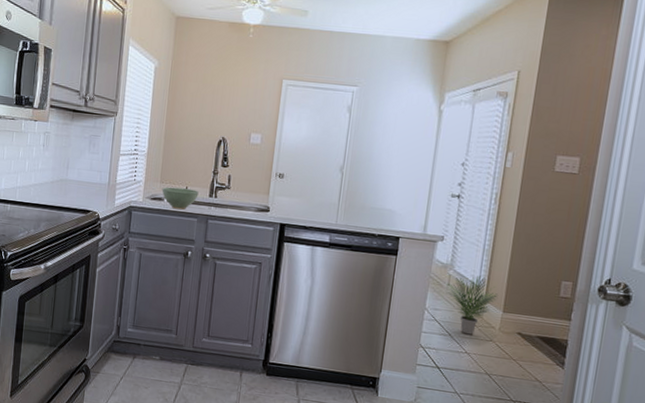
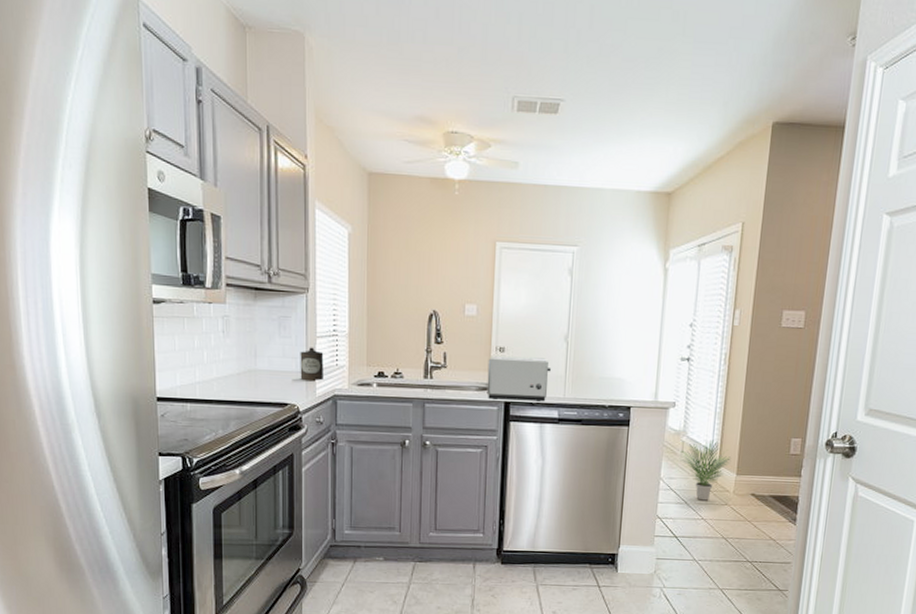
canister: none [103,163,125,193] -> present [300,347,324,381]
bowl: present [162,187,199,211] -> none [369,370,412,396]
toaster: none [264,180,325,226] -> present [486,355,551,402]

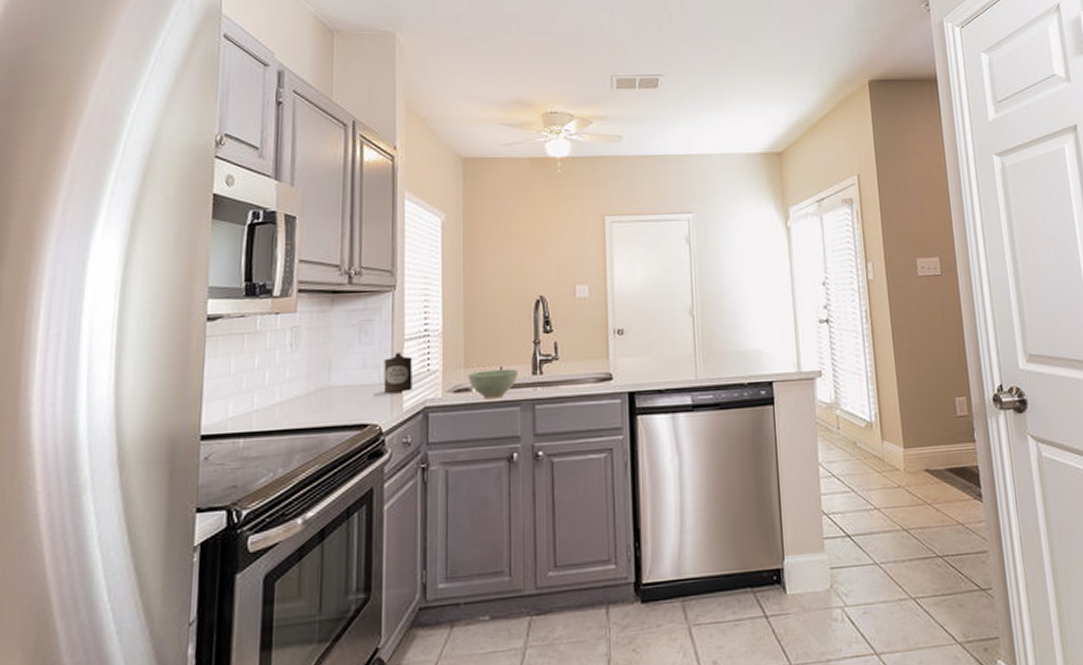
bowl: none [369,370,412,396] -> present [467,369,518,400]
toaster: present [486,355,551,402] -> none [606,336,678,392]
potted plant: present [681,440,731,501] -> none [838,409,894,486]

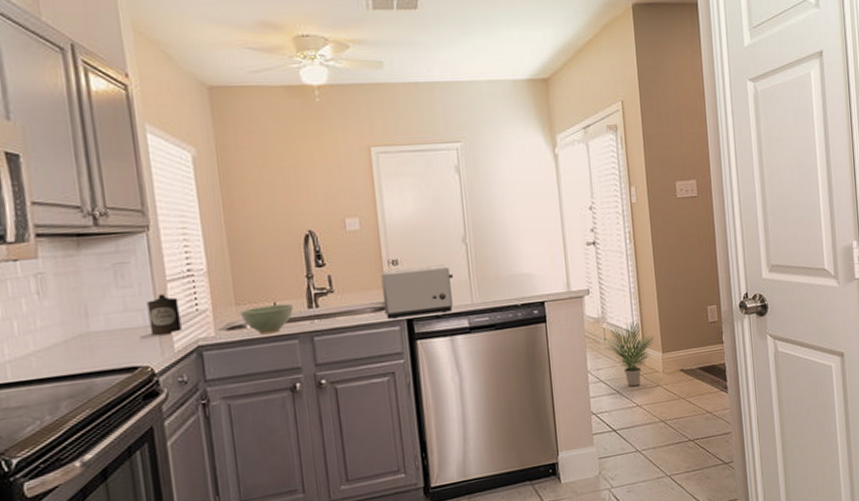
toaster: none [606,336,678,392] -> present [381,264,453,320]
potted plant: none [838,409,894,486] -> present [605,321,654,387]

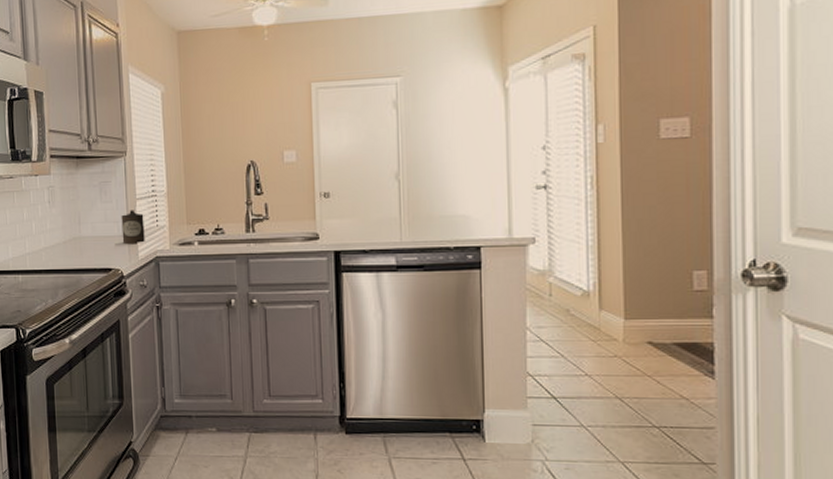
bowl: present [239,303,293,335] -> none [190,227,233,253]
toaster: present [381,264,453,320] -> none [312,200,383,251]
potted plant: present [605,321,654,387] -> none [550,279,614,353]

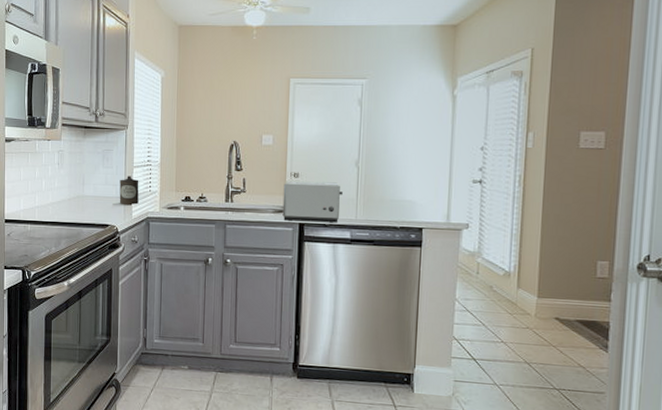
toaster: none [312,200,383,251] -> present [282,180,343,223]

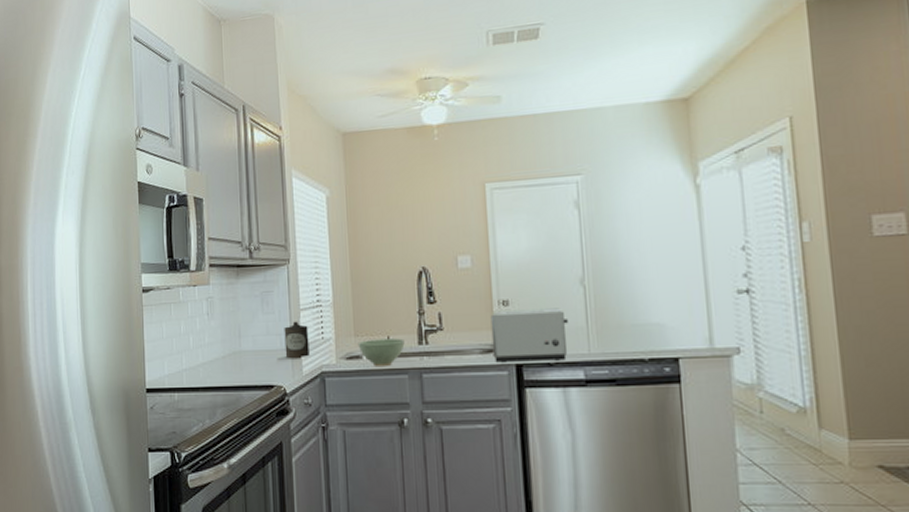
bowl: none [177,195,215,218] -> present [357,338,405,367]

